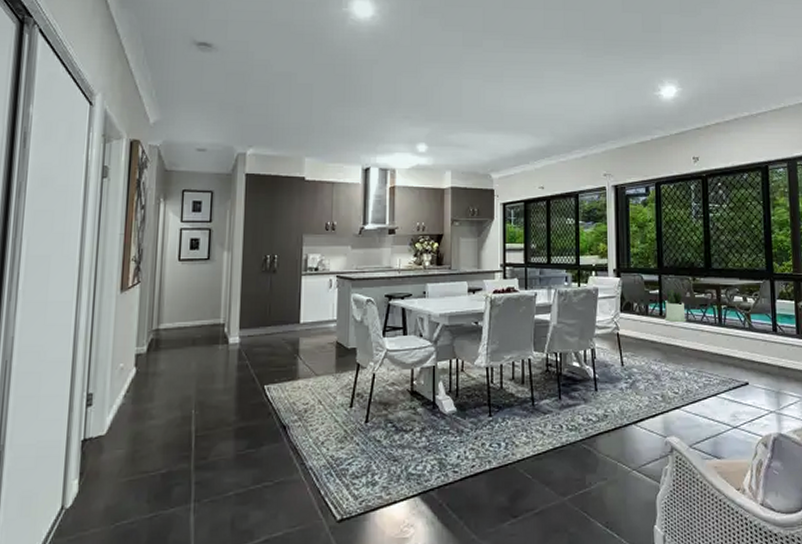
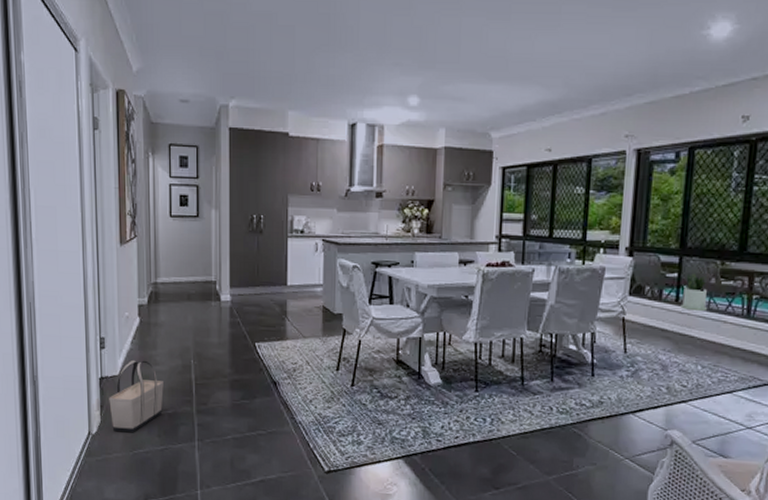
shopping bag: none [90,415,158,503] -> present [109,359,164,433]

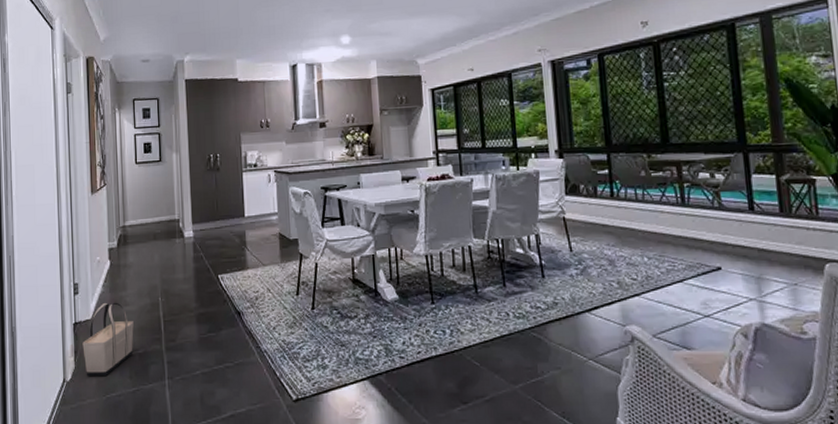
planter: present [680,273,708,312] -> none [616,168,643,205]

